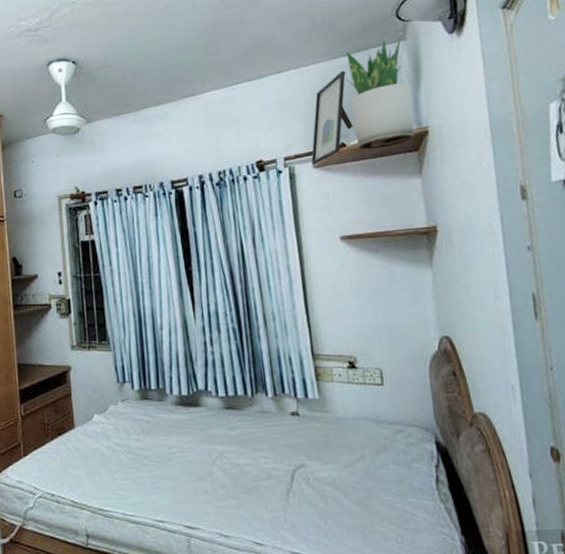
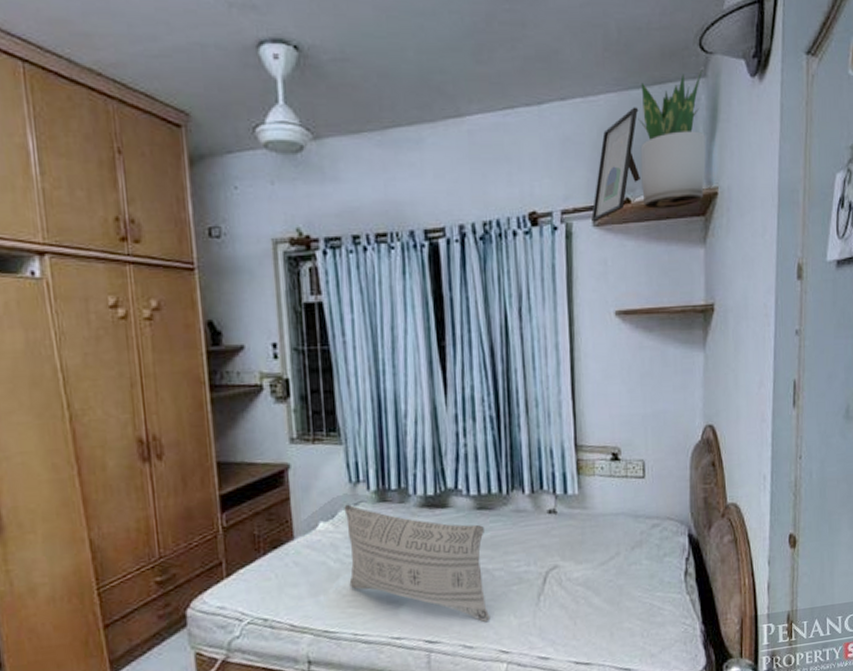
pillow: none [113,400,243,514] -> present [344,504,491,623]

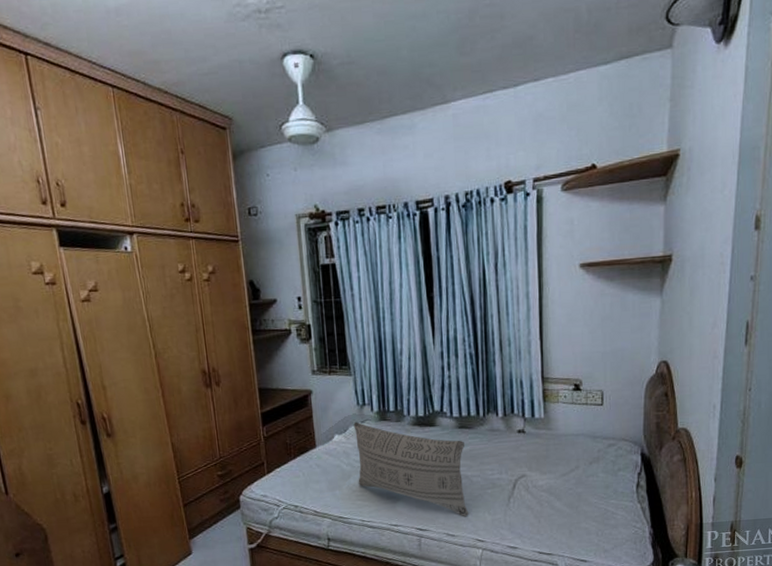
picture frame: present [591,107,640,222] -> none [560,81,606,187]
planter: present [638,70,706,209] -> none [605,41,670,173]

